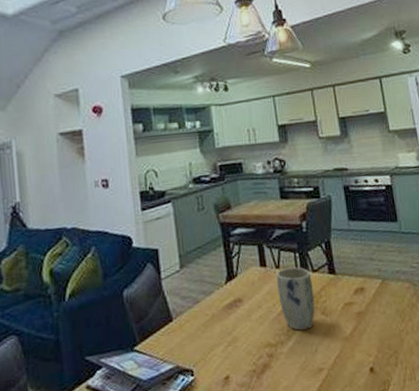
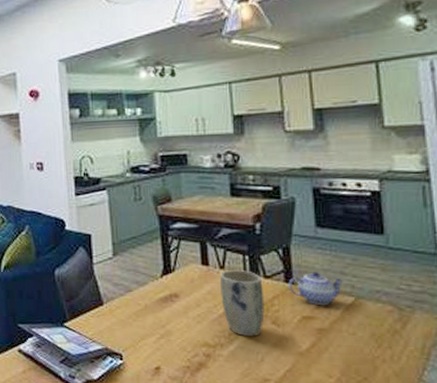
teapot: none [331,260,372,291] -> present [288,271,343,305]

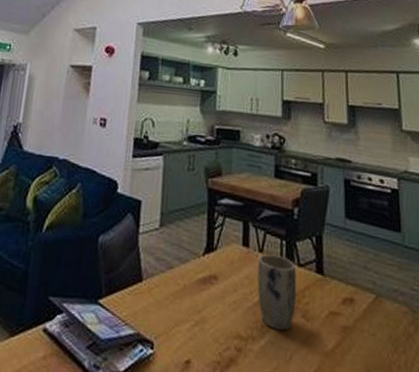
teapot: present [288,271,343,305] -> none [319,263,366,301]

